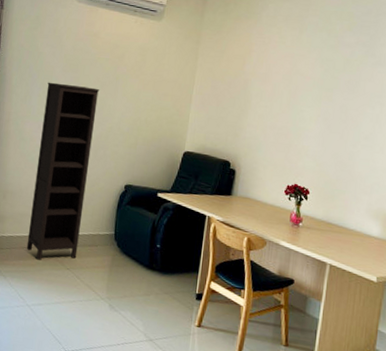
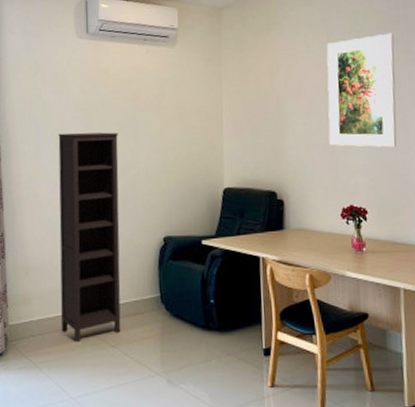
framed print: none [285,36,362,140] -> present [326,32,397,148]

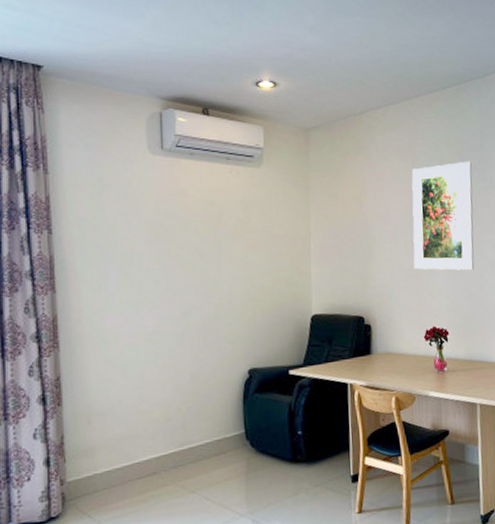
bookcase: present [58,132,121,343] -> none [127,258,202,493]

